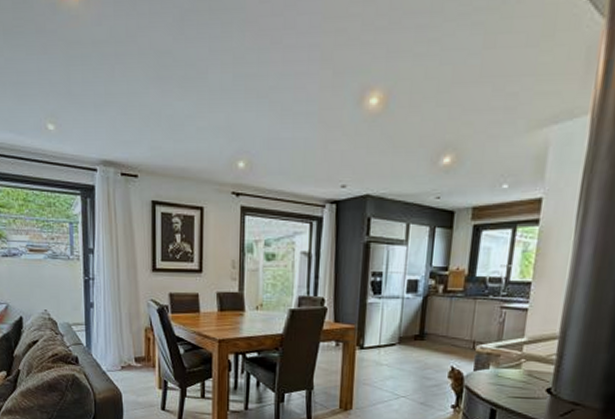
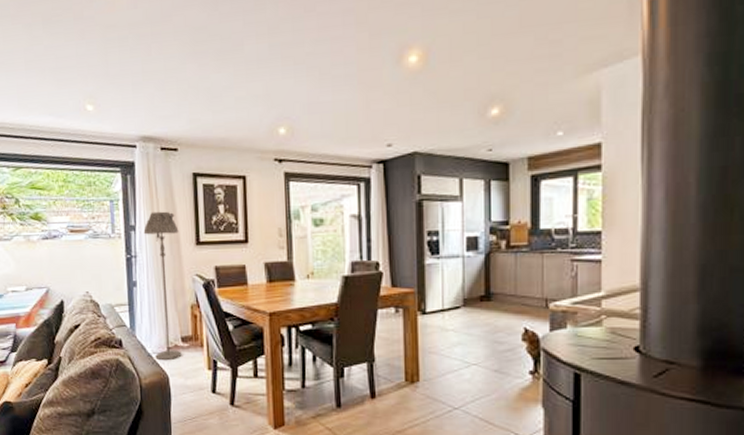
floor lamp: none [101,236,136,379] -> present [143,211,182,361]

